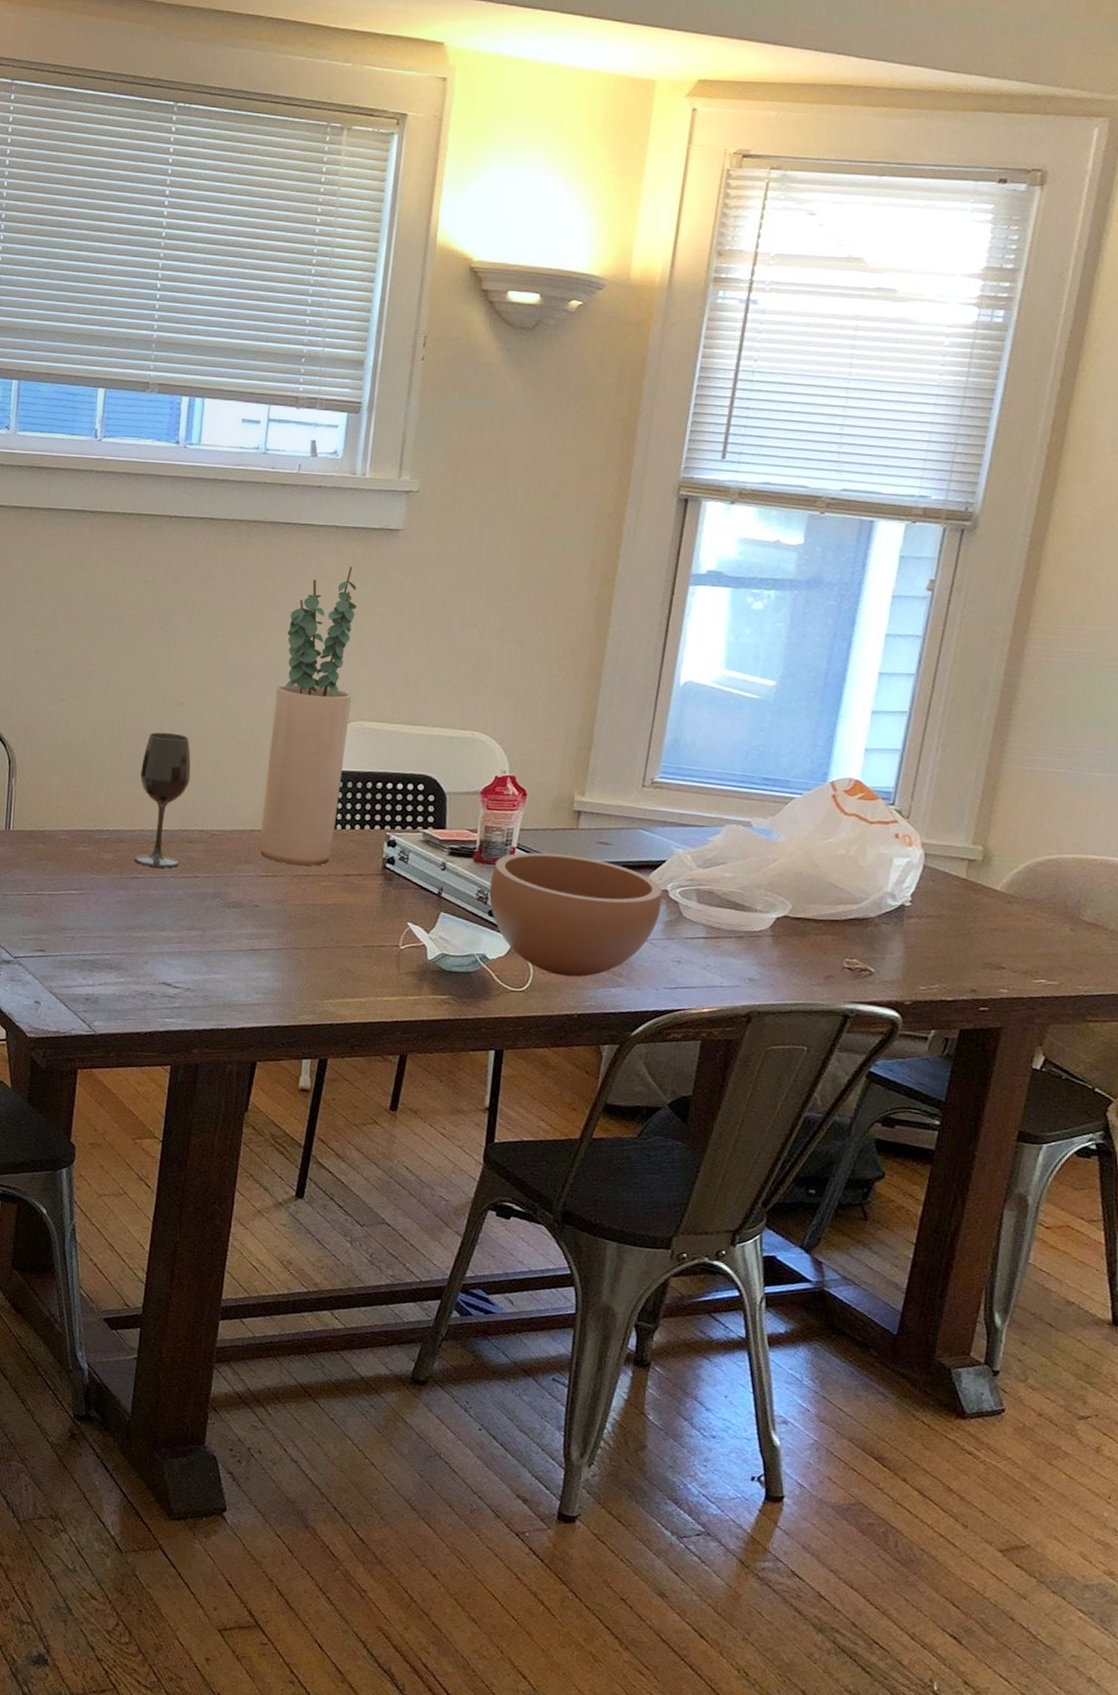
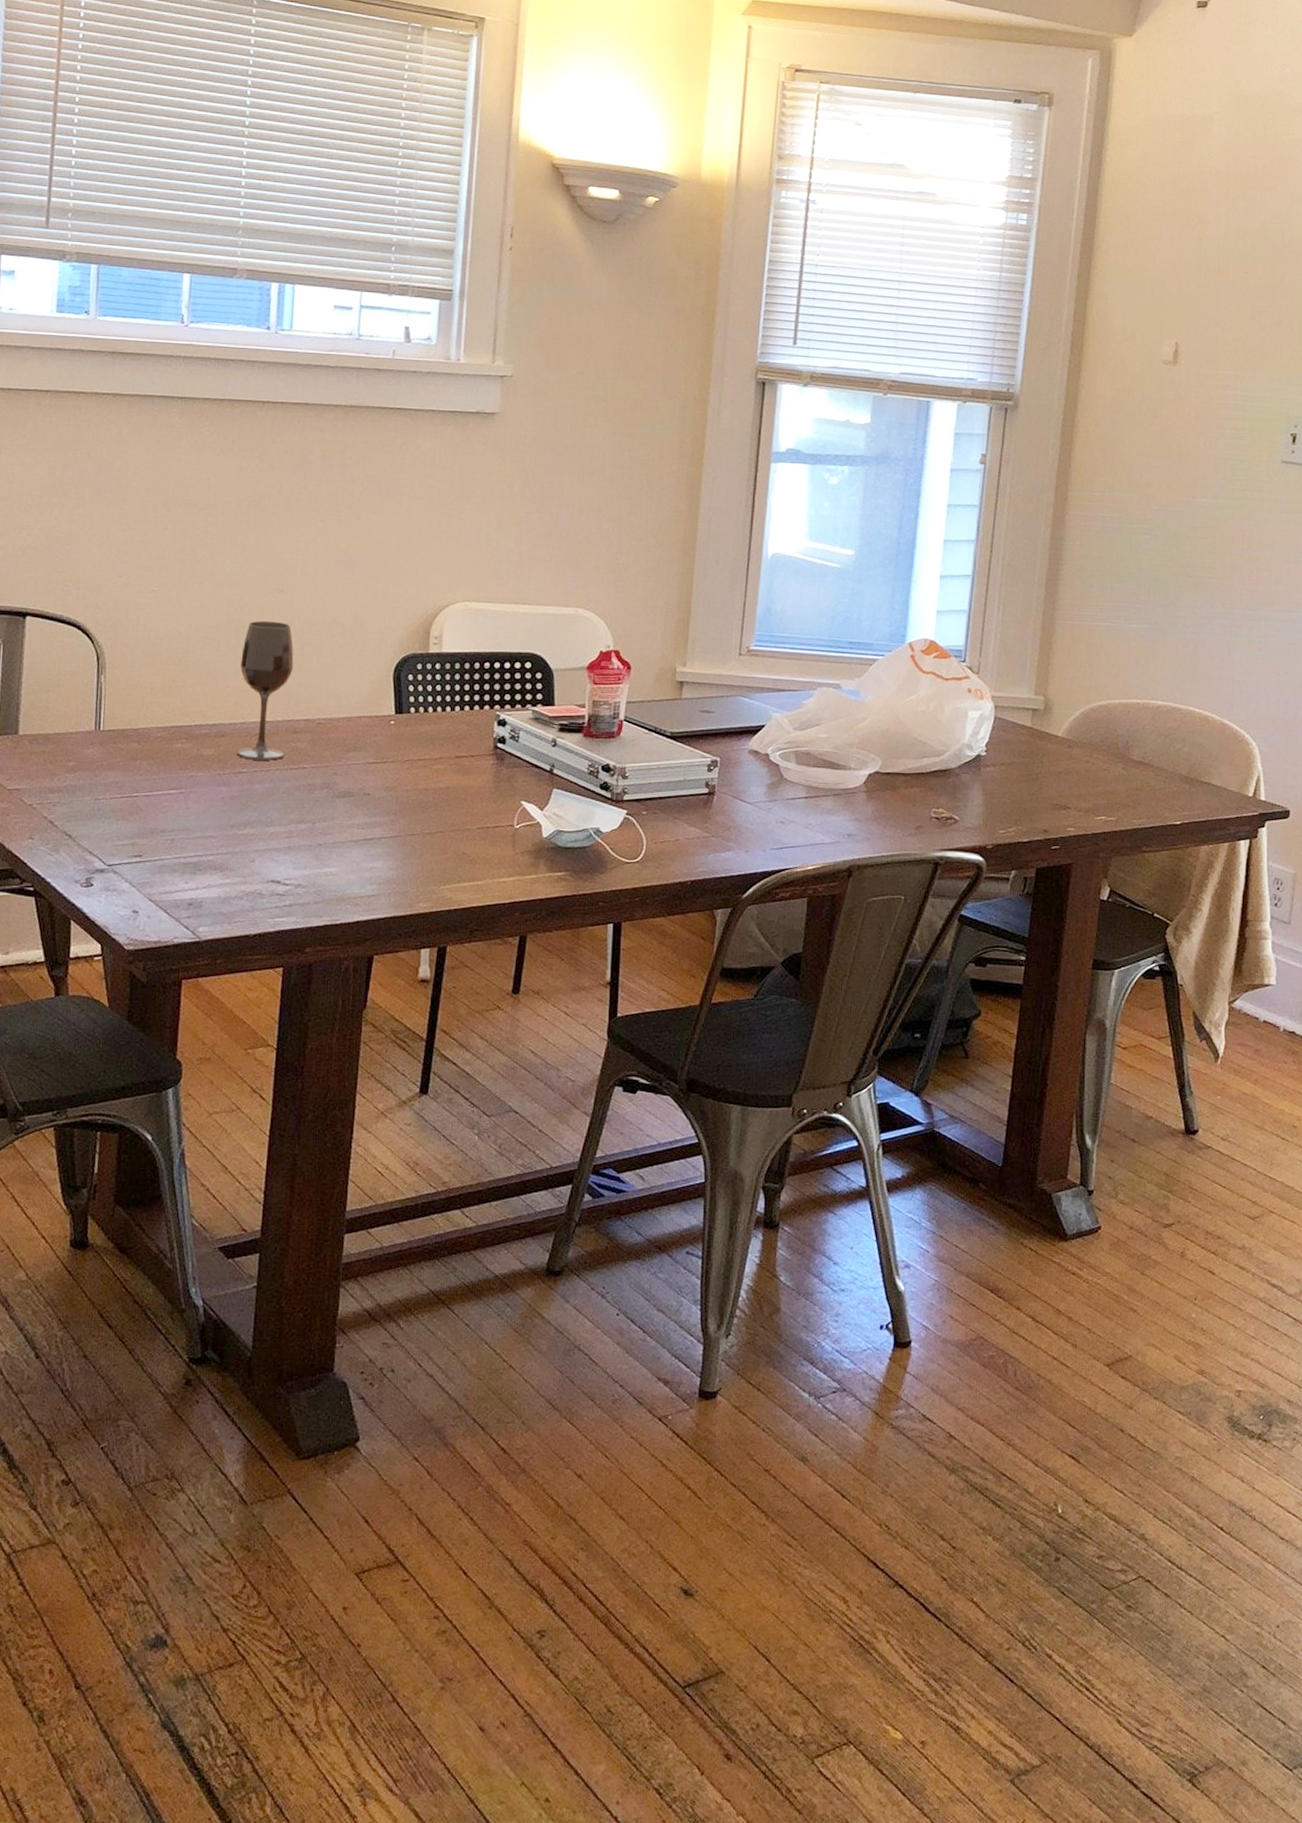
vase: present [259,566,357,866] -> none [368,450,457,750]
bowl: present [489,852,663,977] -> none [600,724,764,844]

